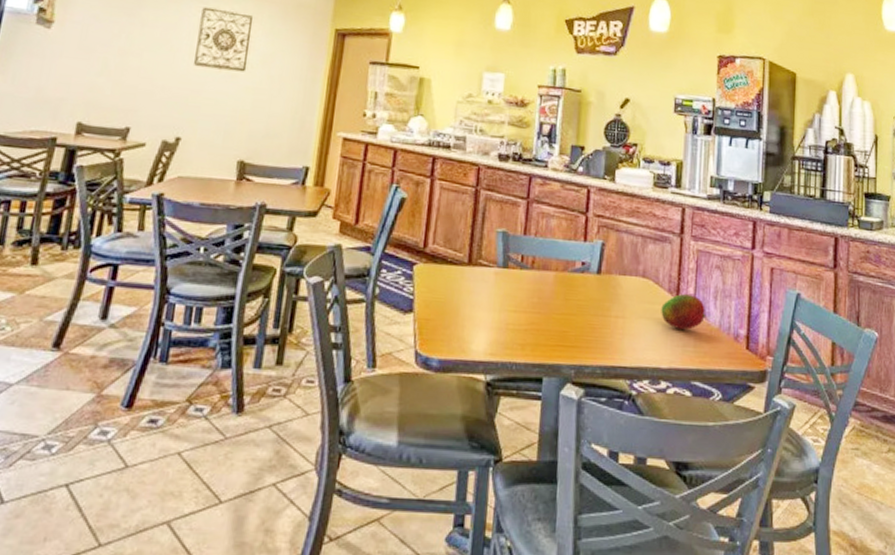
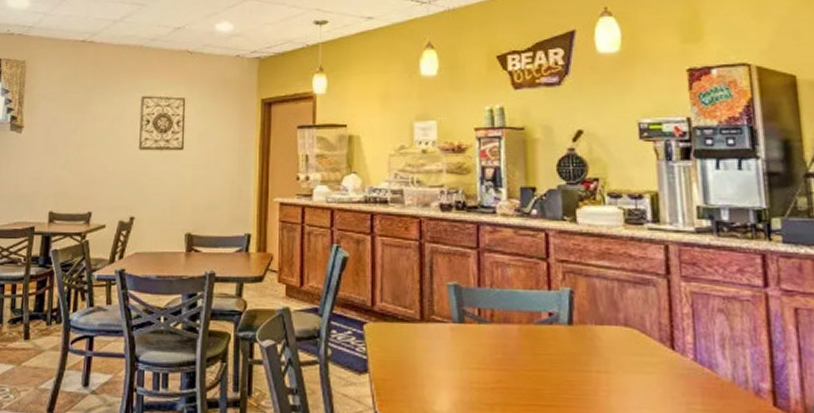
fruit: present [661,293,706,330] -> none [653,342,714,385]

